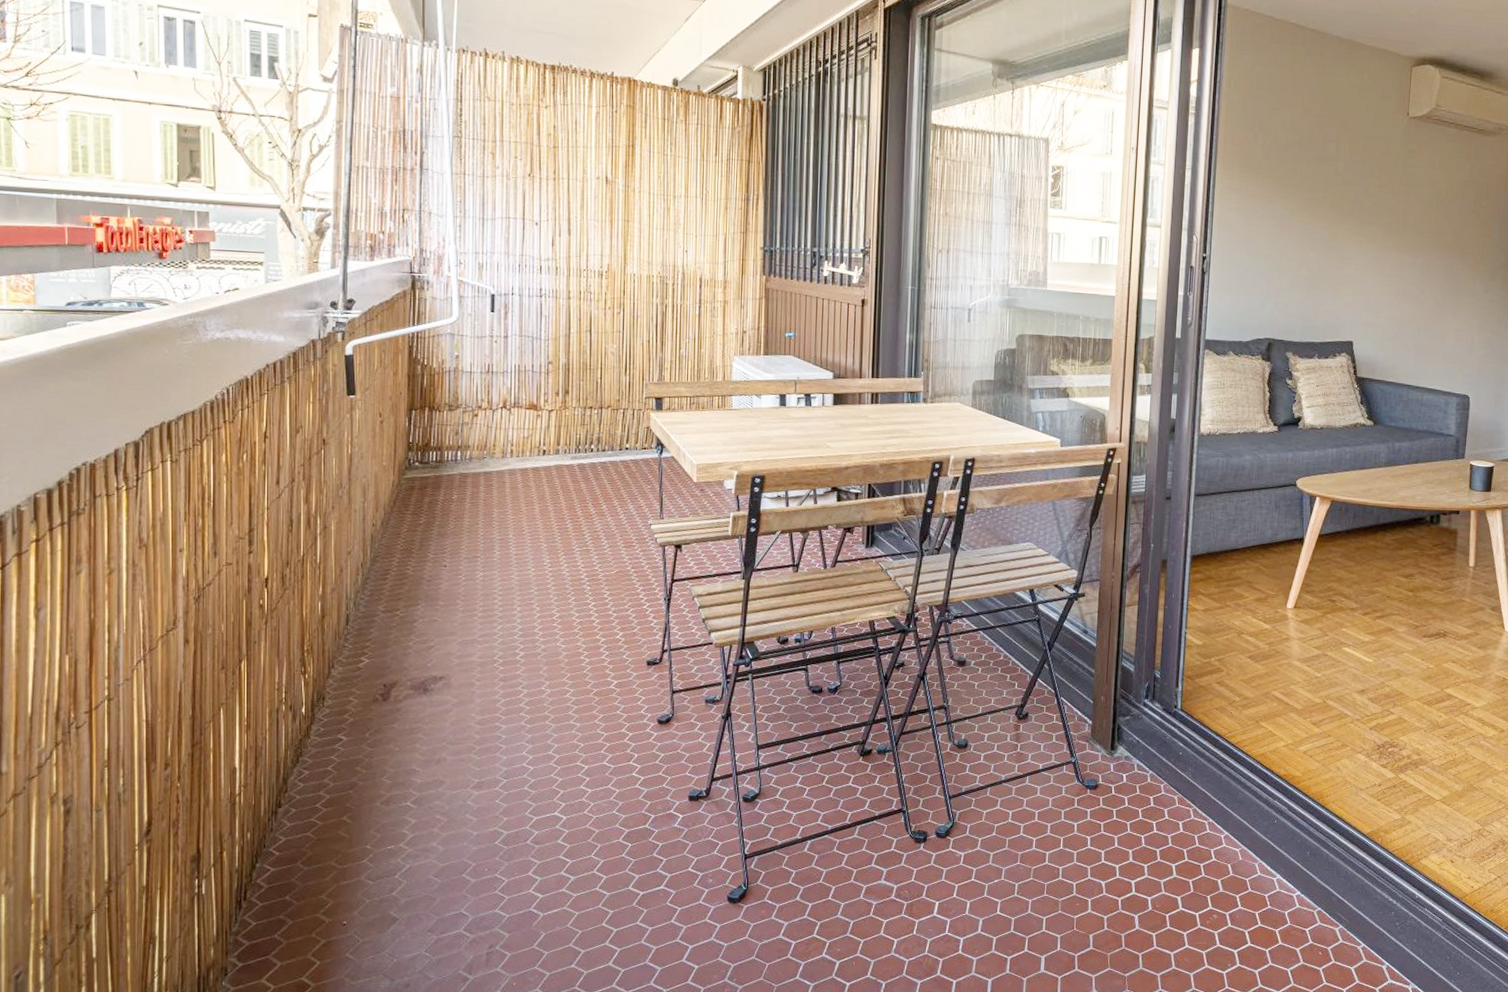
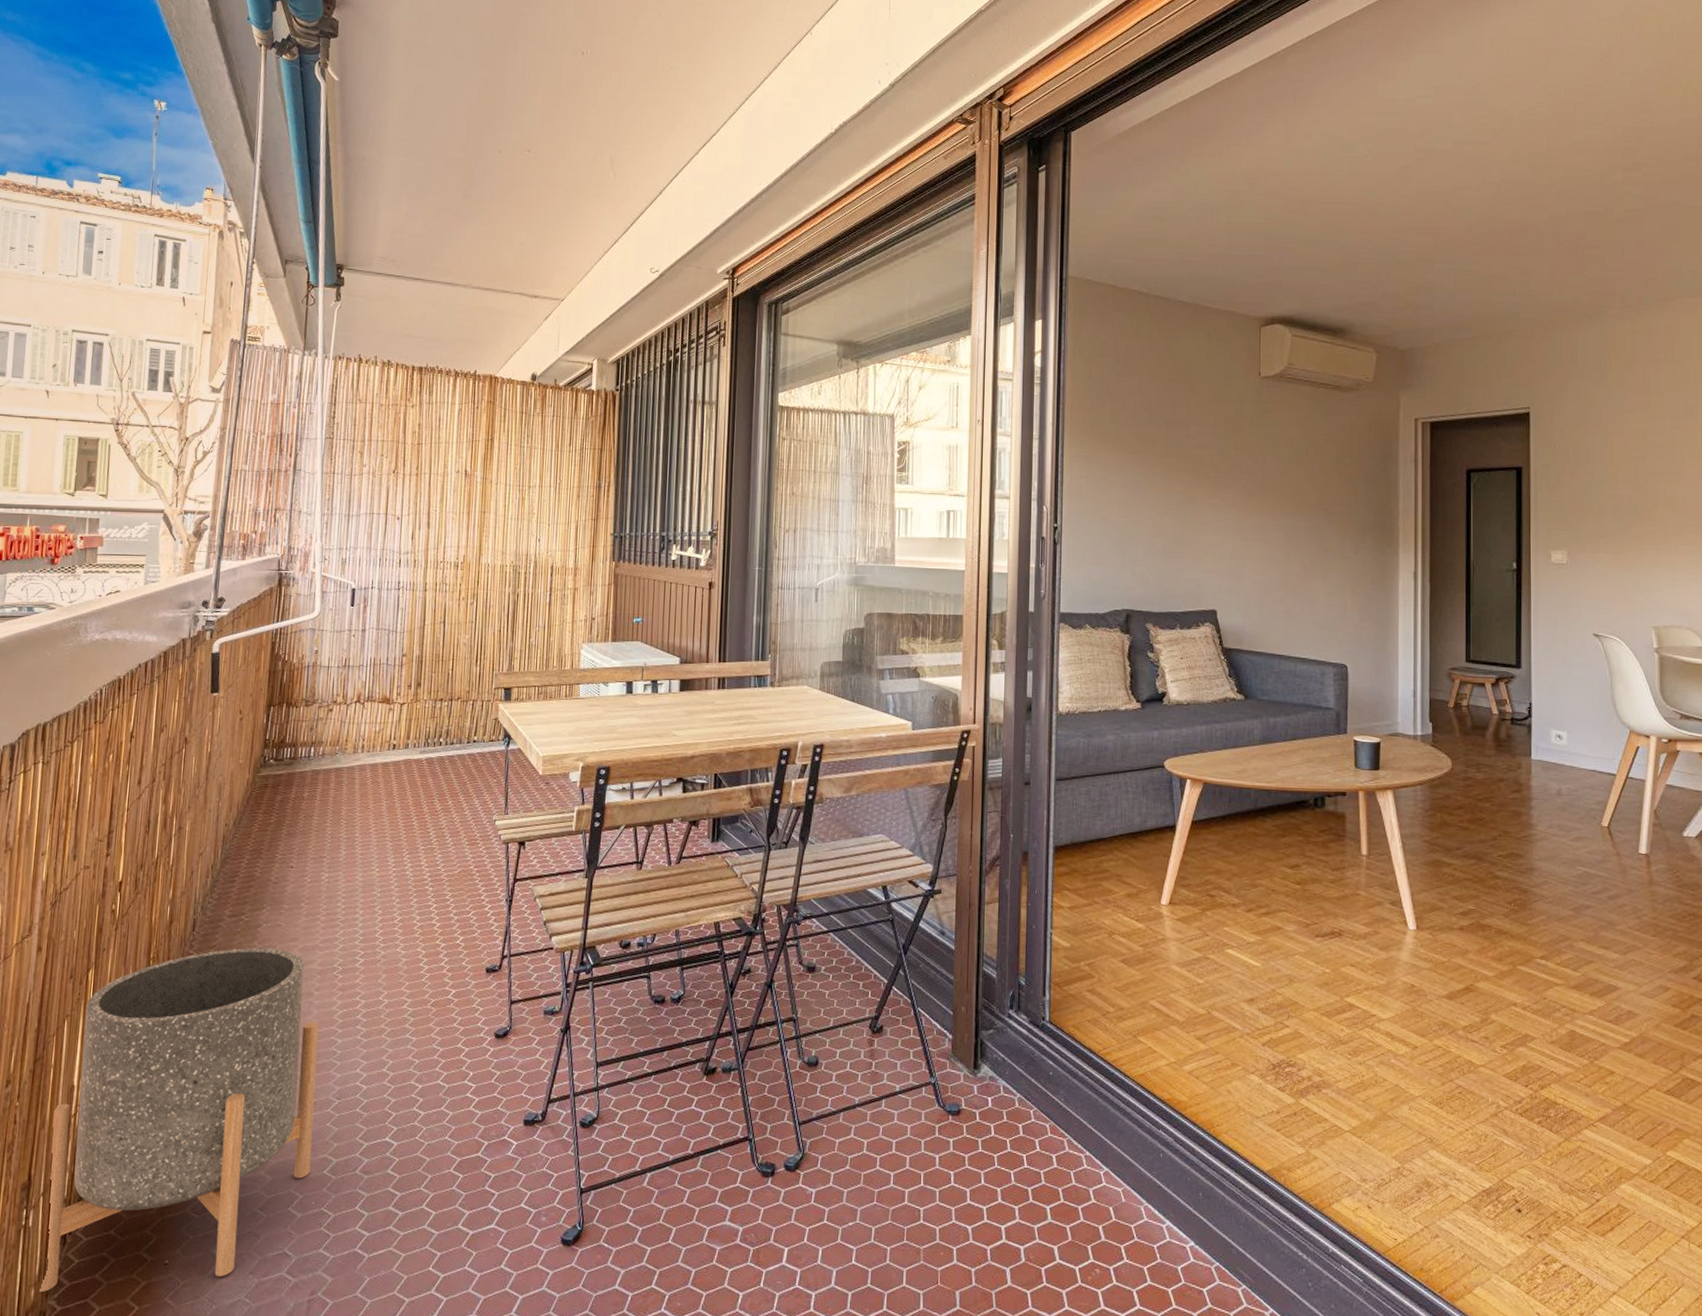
planter: none [217,641,483,952] -> present [38,947,320,1293]

